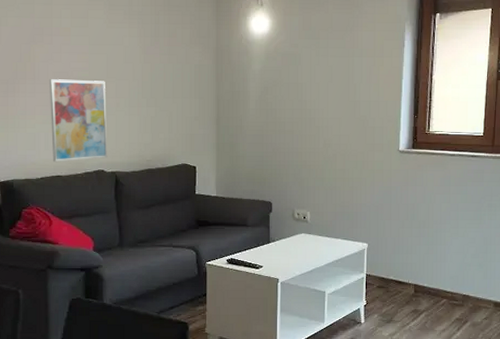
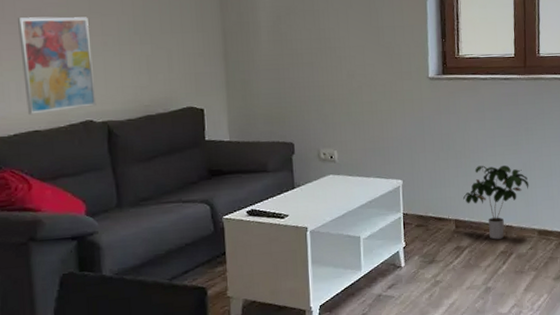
potted plant: none [424,236,488,307] -> present [463,165,529,240]

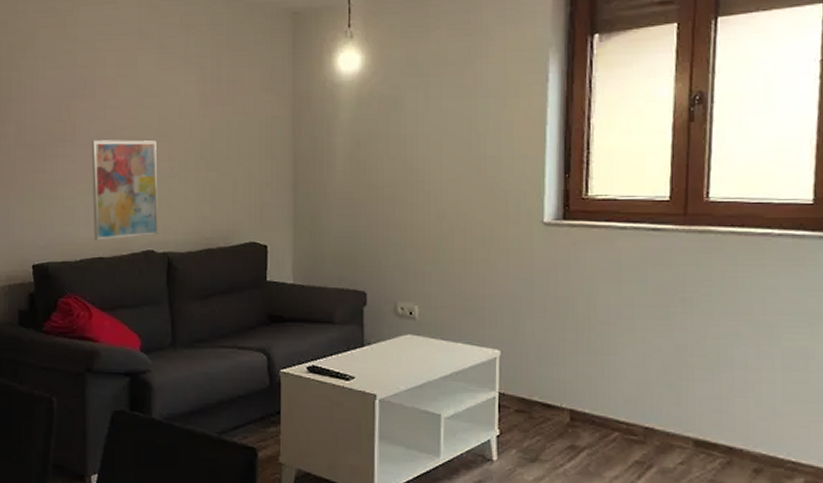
potted plant: present [463,165,529,240] -> none [583,342,683,444]

